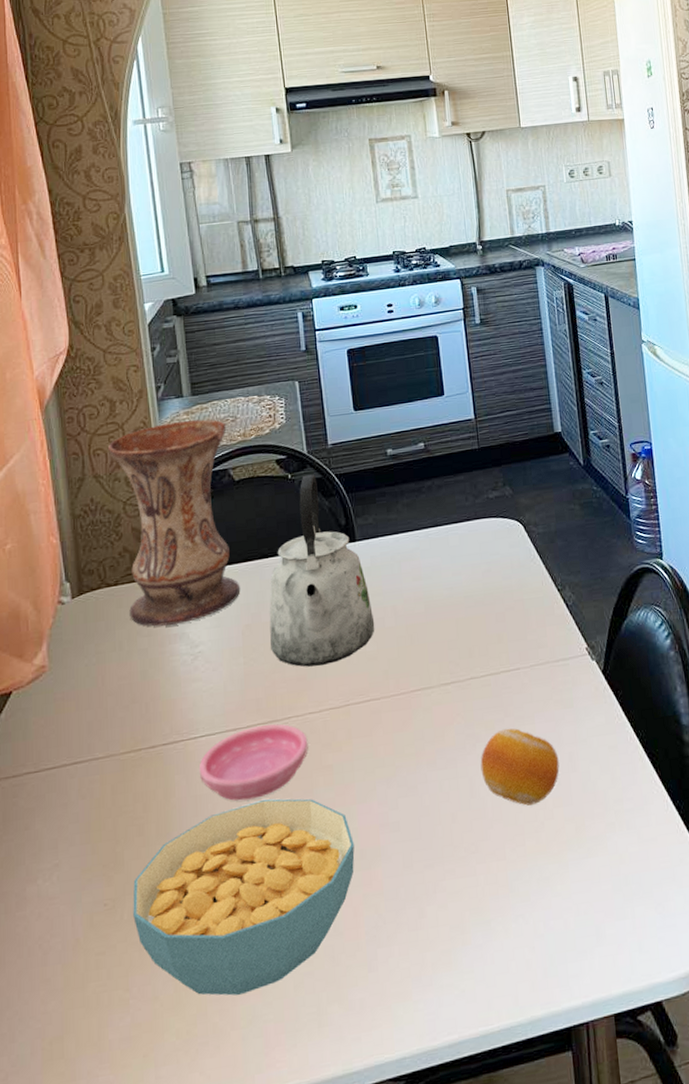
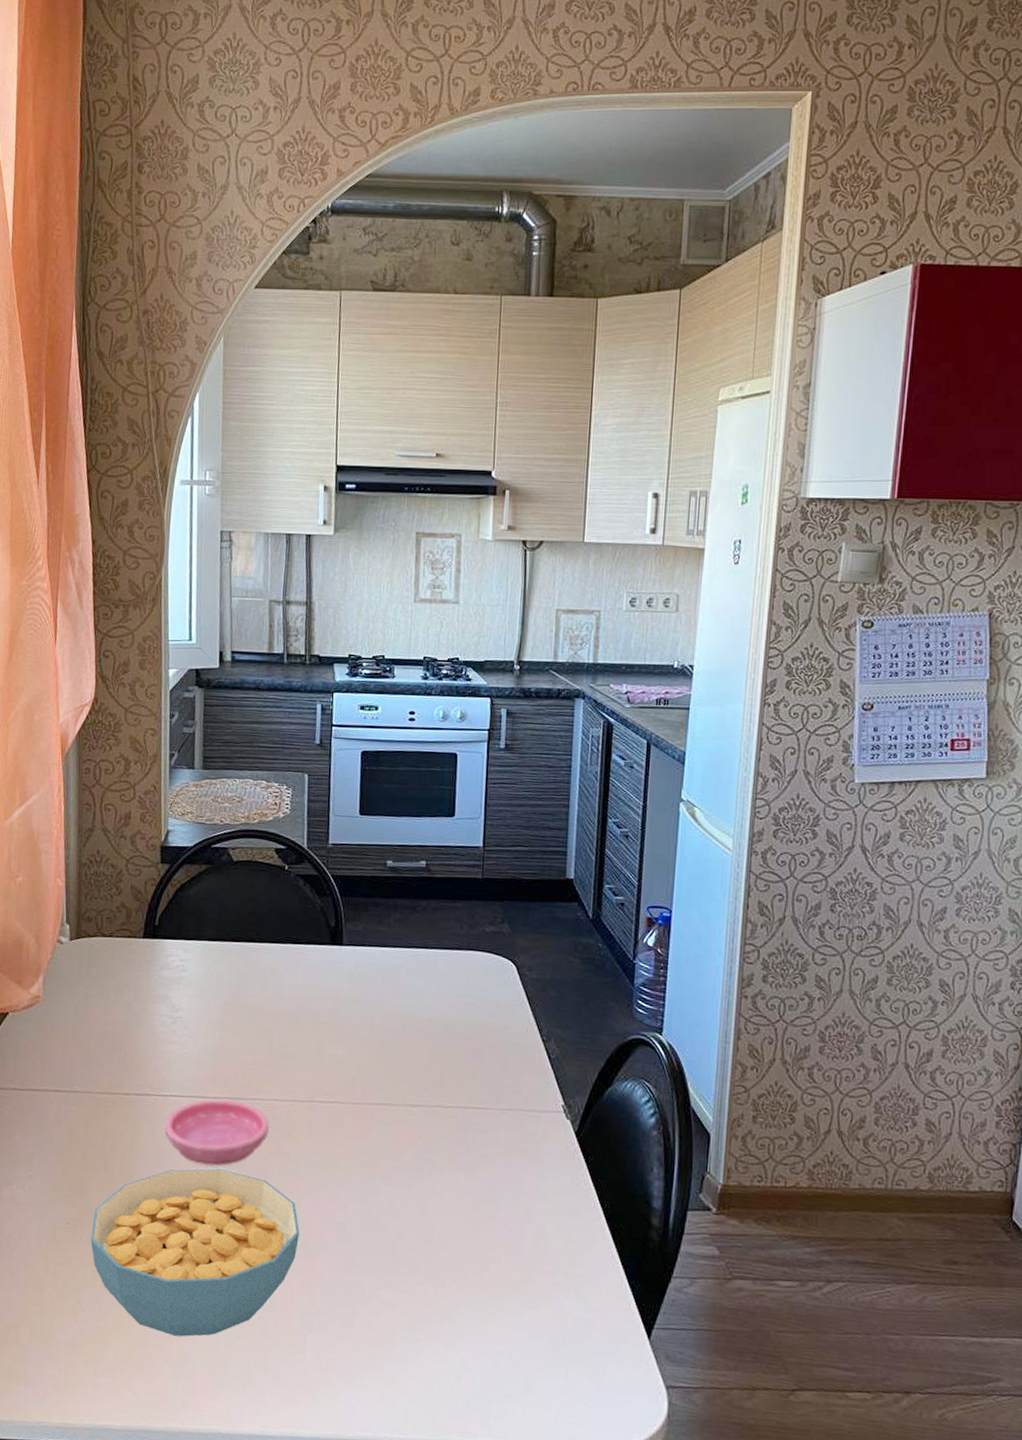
vase: present [107,419,241,627] -> none [118,791,232,987]
kettle: present [269,474,375,667] -> none [245,869,350,1058]
fruit: present [480,728,560,806] -> none [433,1163,515,1244]

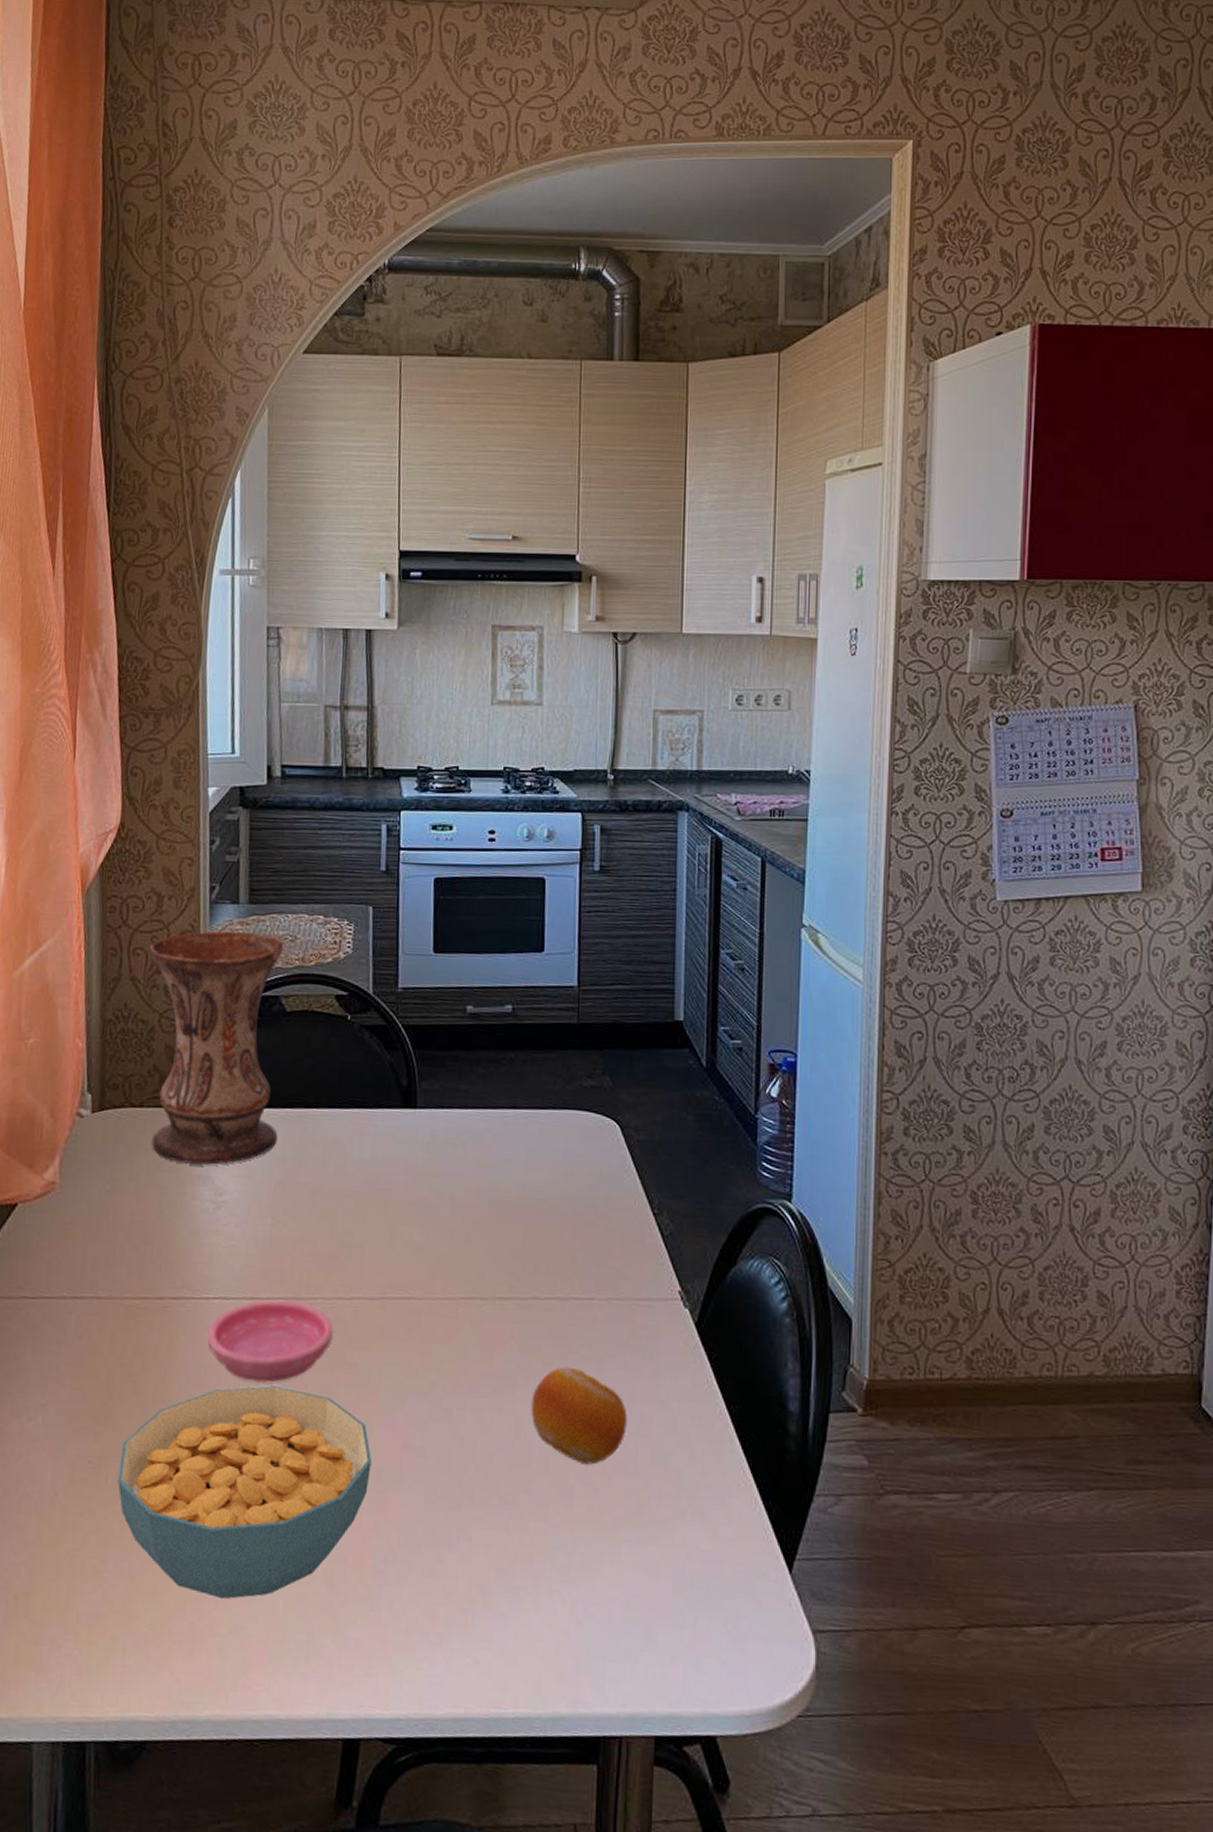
vase: none [118,791,232,987] -> present [149,931,284,1165]
fruit: none [433,1163,515,1244] -> present [531,1366,627,1465]

